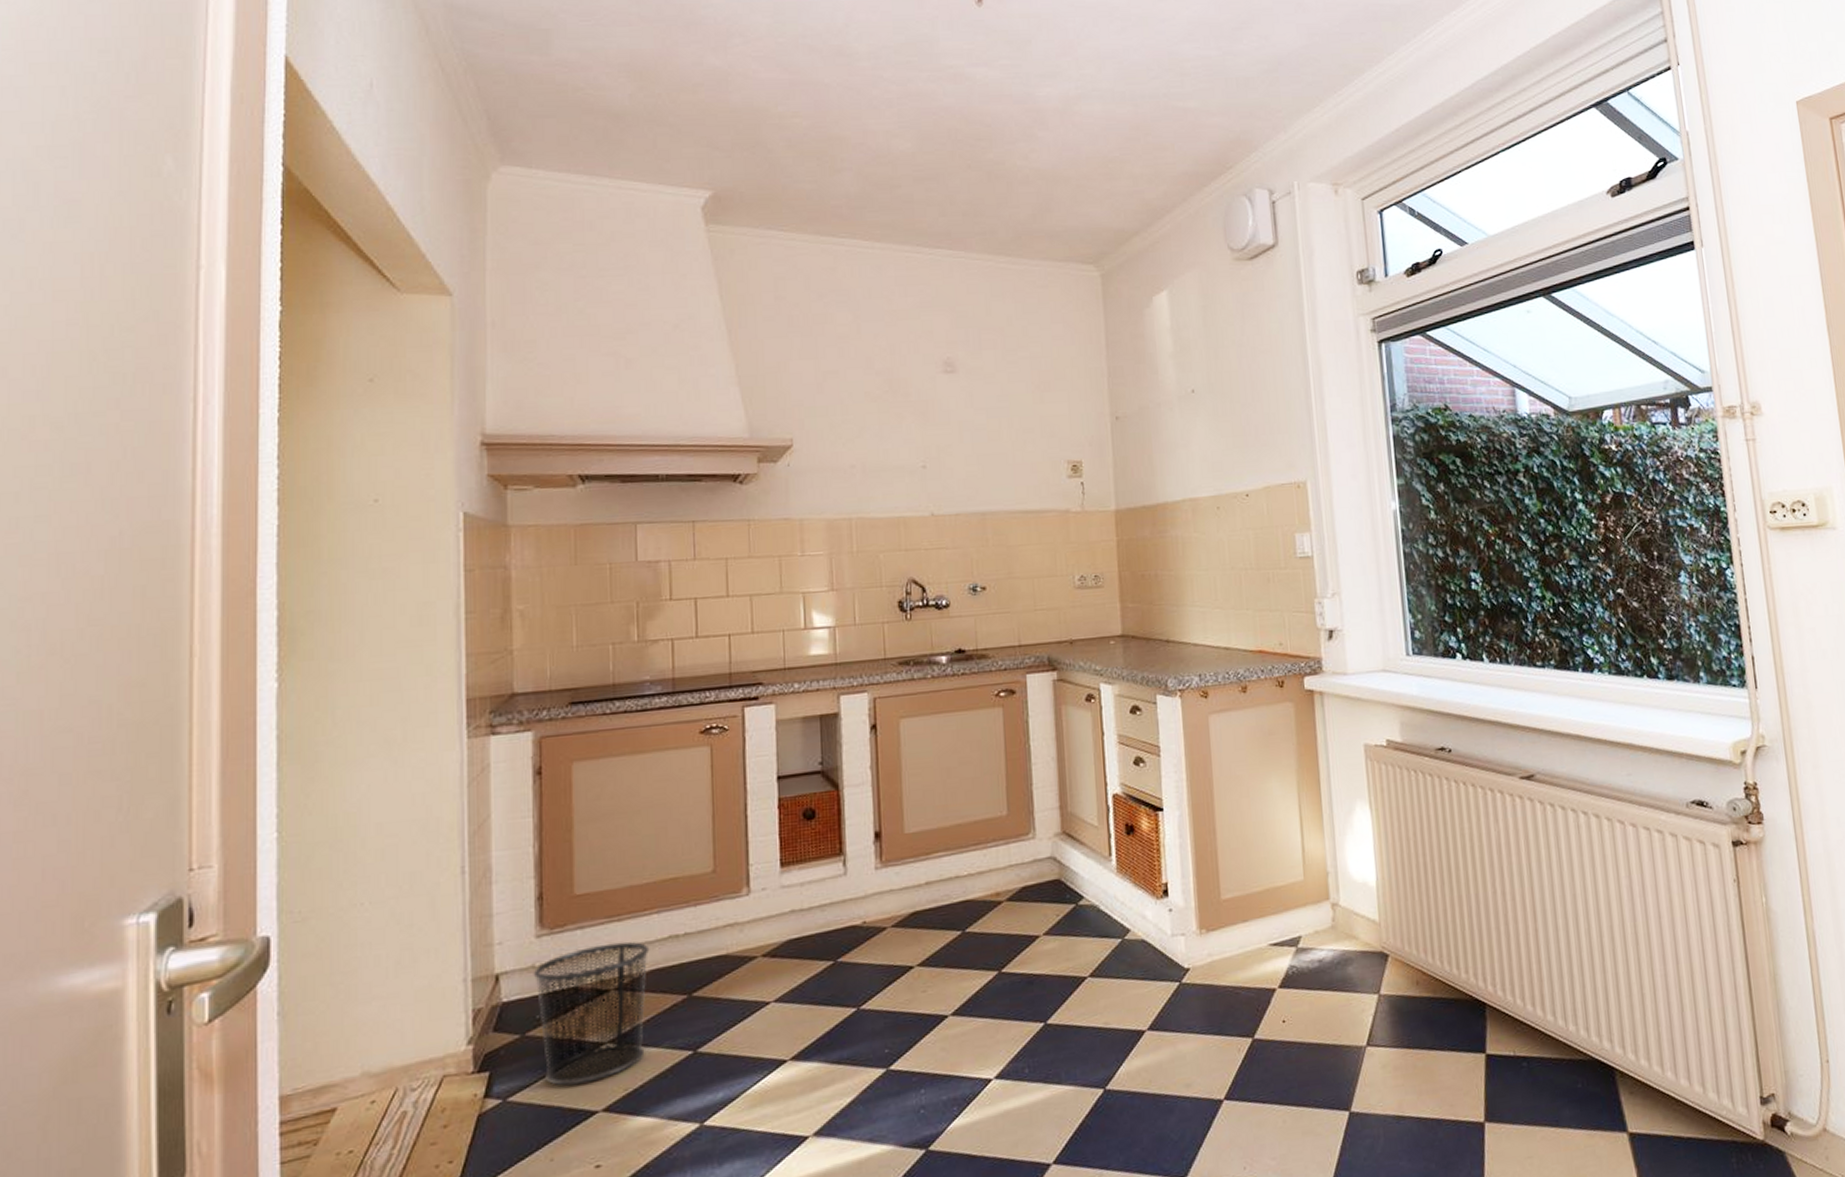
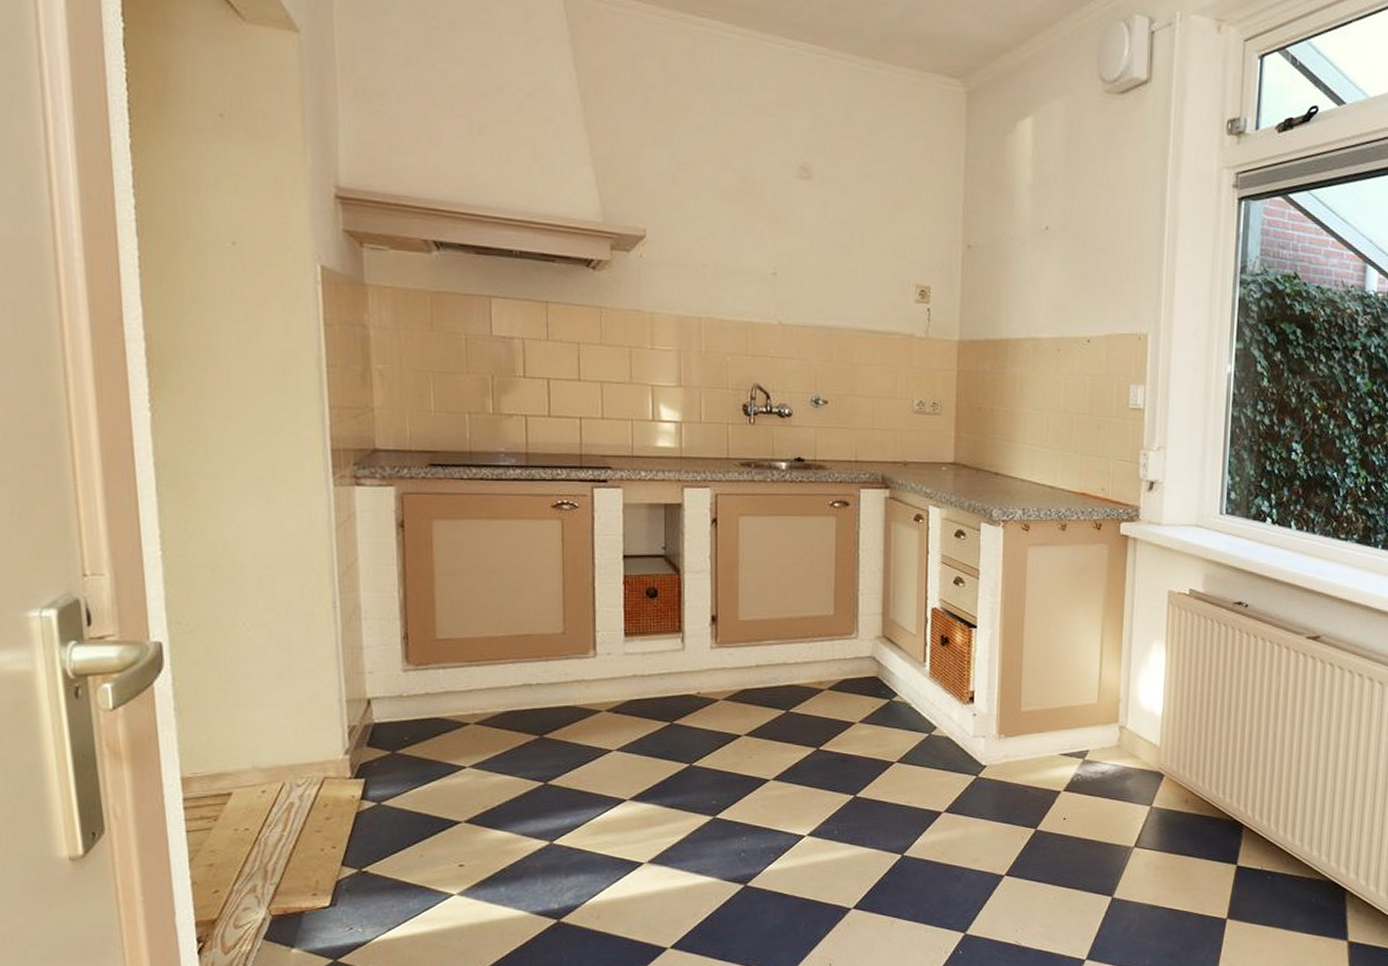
waste bin: present [533,941,650,1086] -> none [401,684,506,798]

